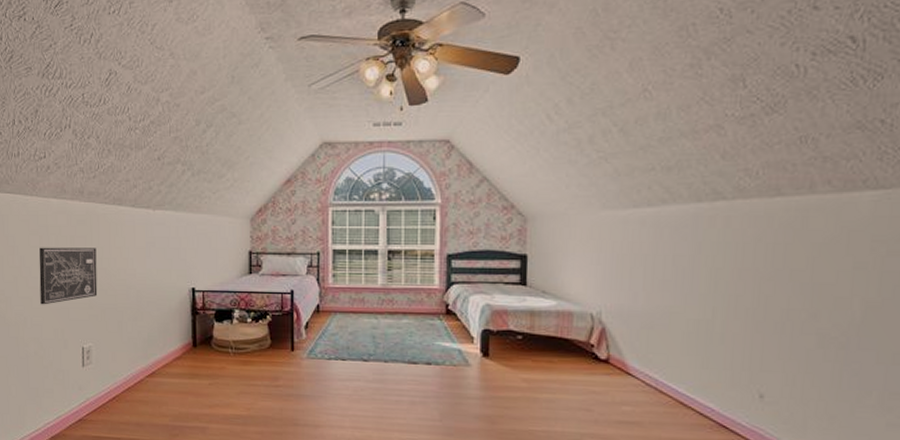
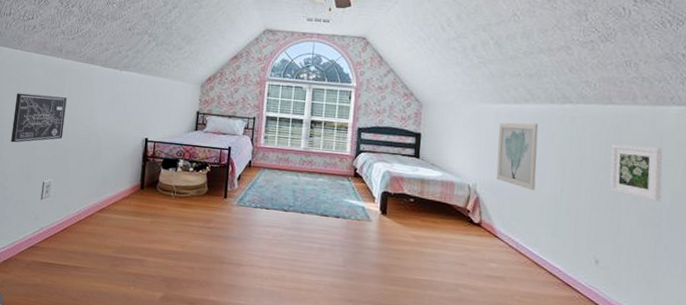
wall art: none [626,230,681,315] -> present [496,122,539,191]
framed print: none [778,247,852,317] -> present [609,144,663,202]

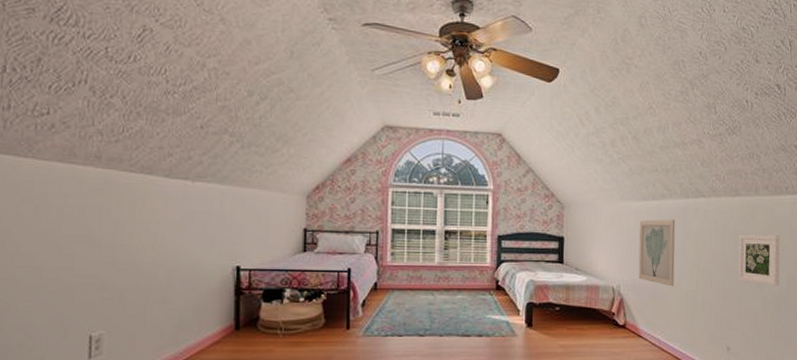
wall art: present [11,93,67,143] -> none [31,218,116,287]

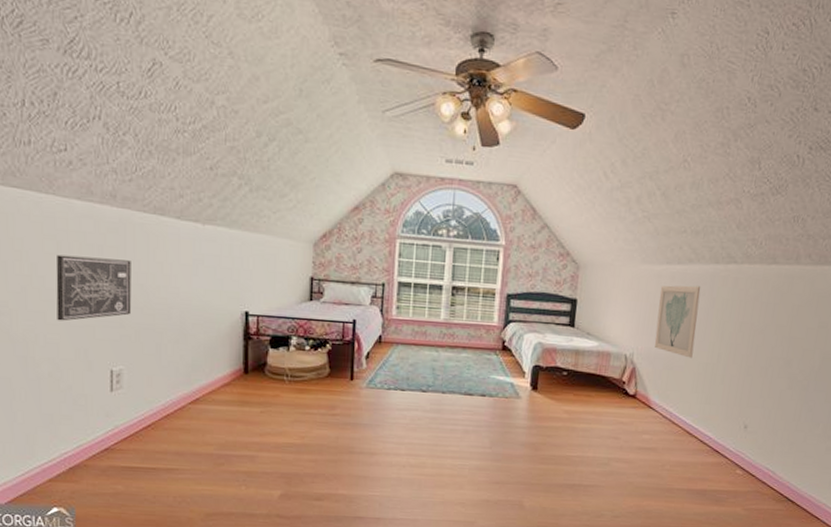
wall art: none [31,218,116,287] -> present [56,254,132,321]
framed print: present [738,234,780,286] -> none [765,306,819,365]

